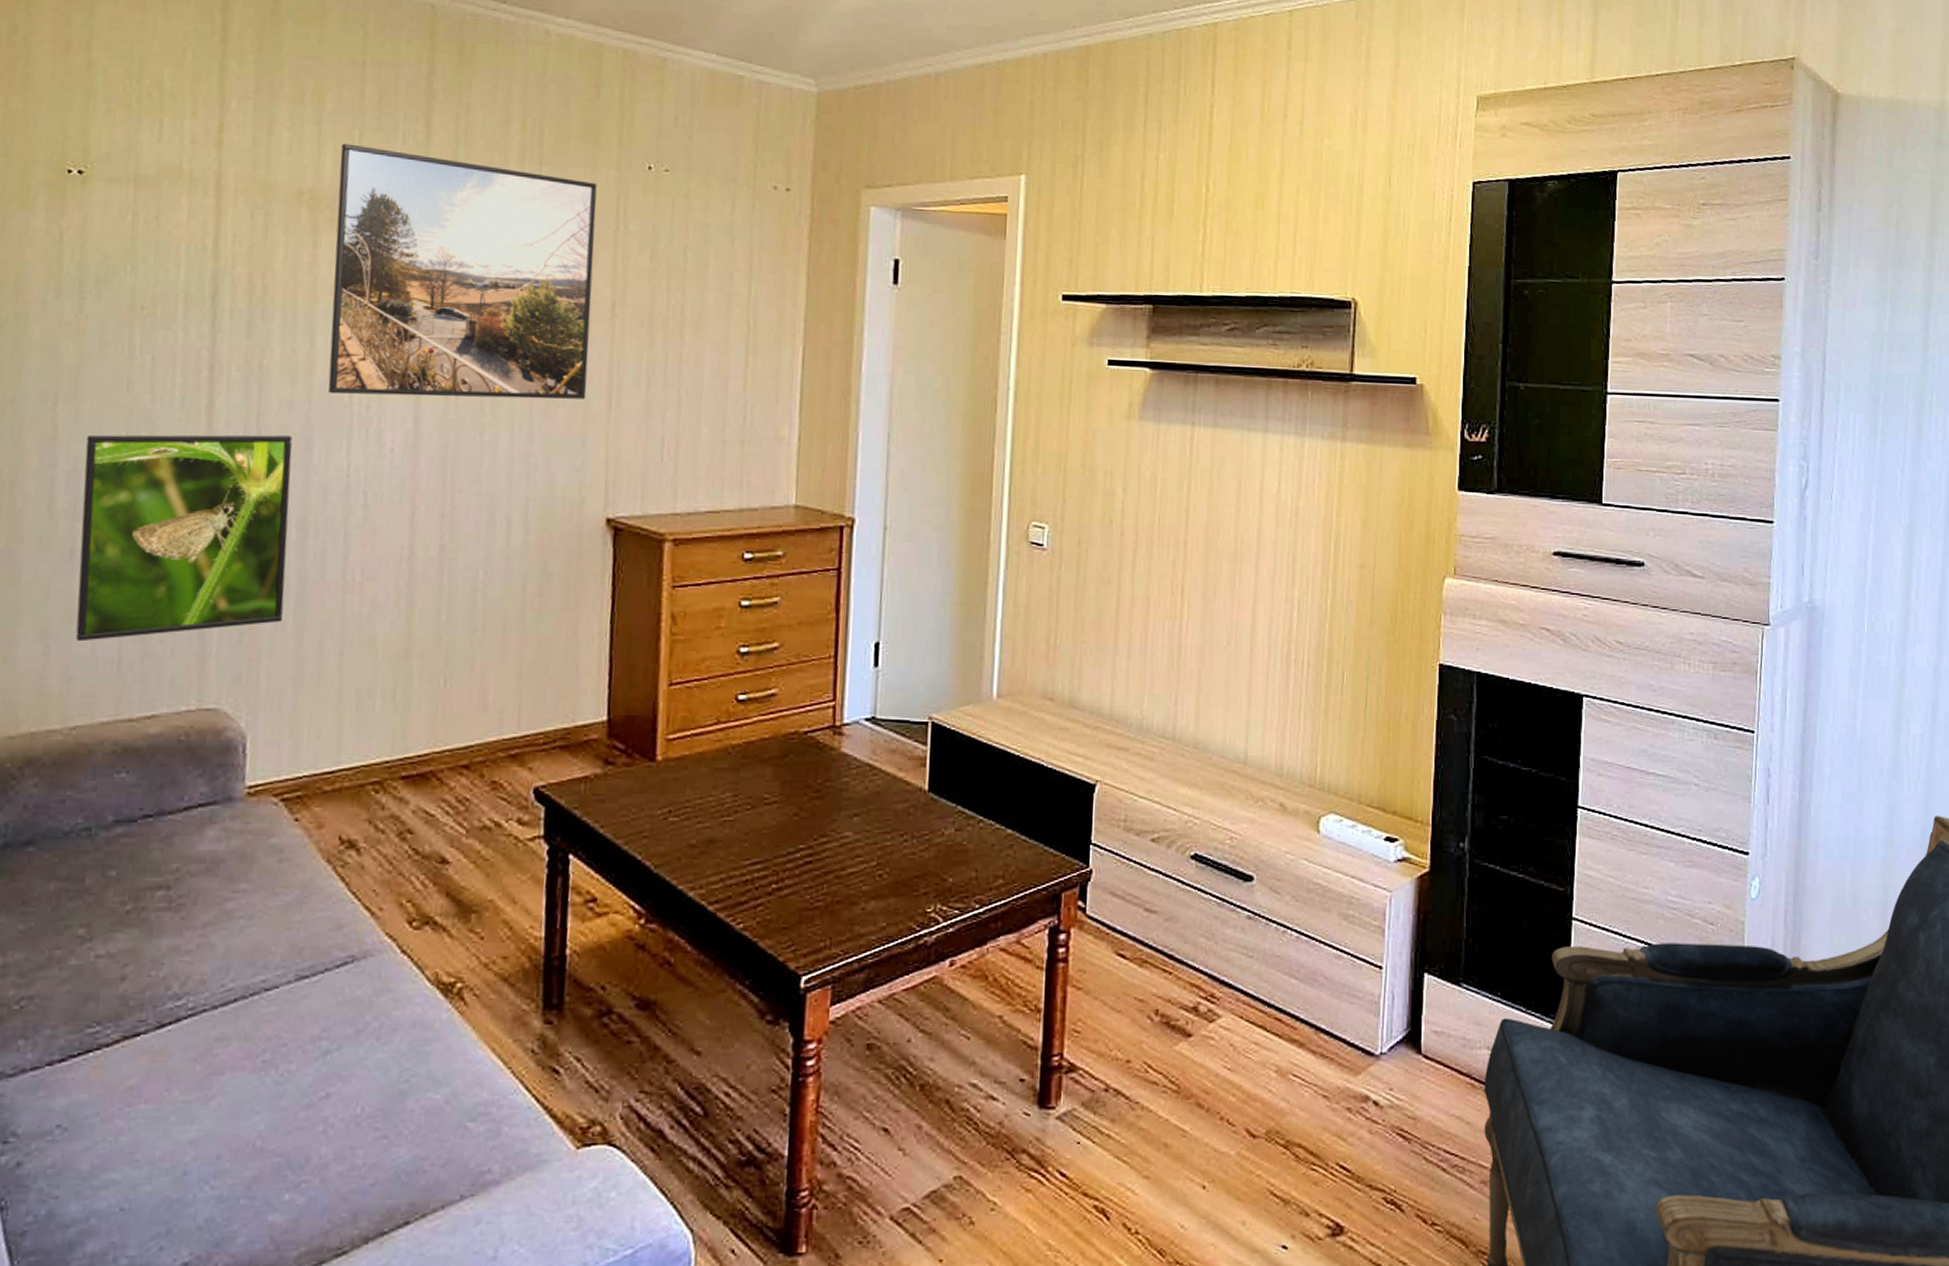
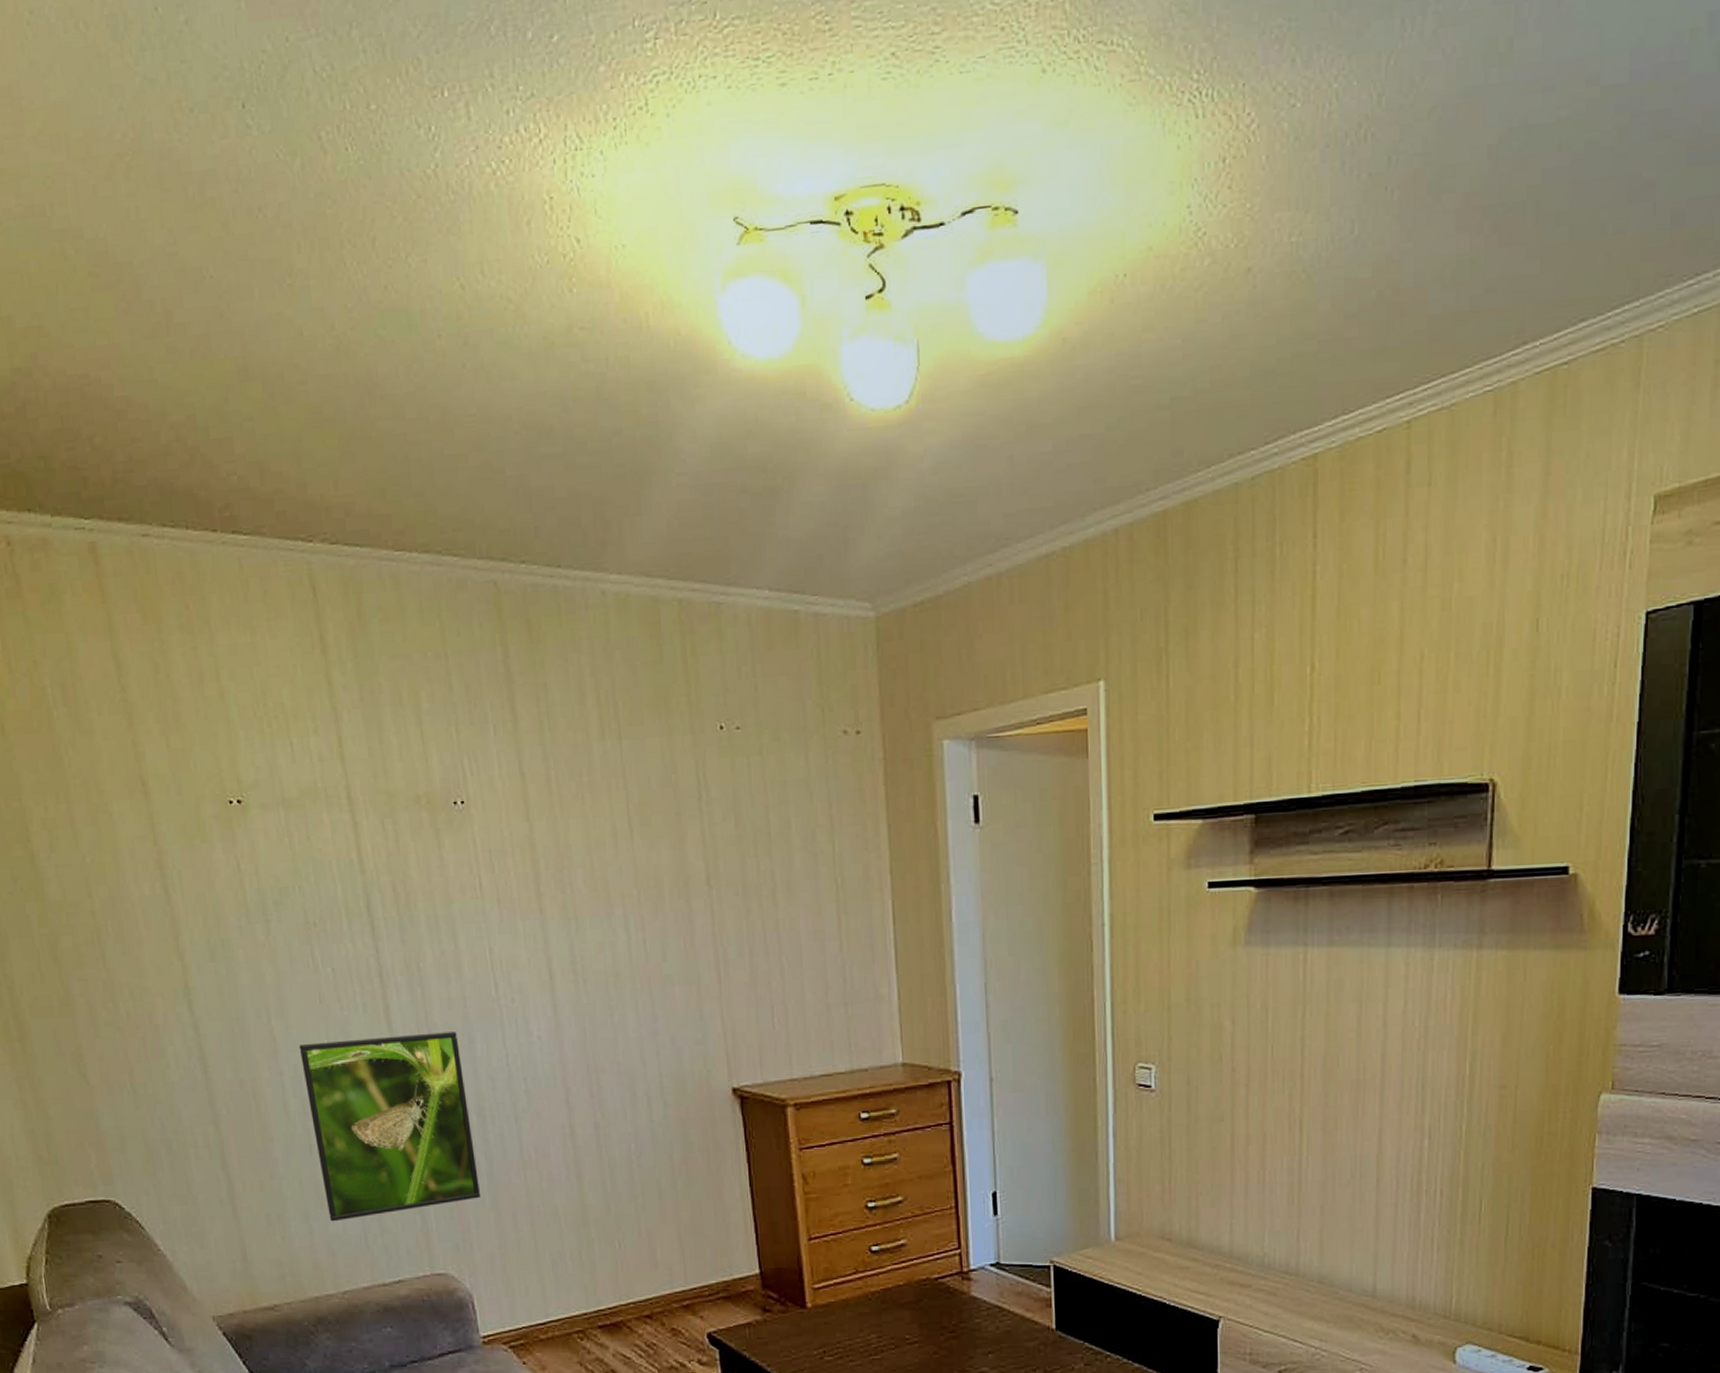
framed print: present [328,143,597,400] -> none [443,741,697,990]

